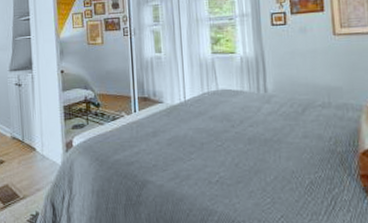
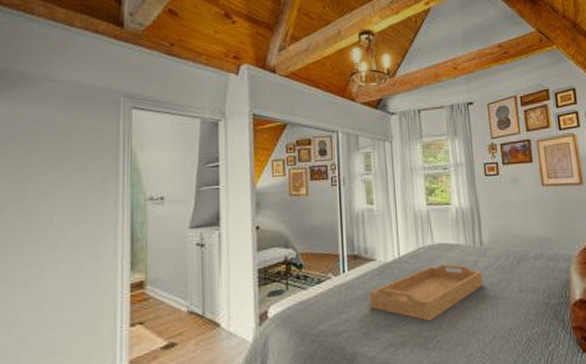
serving tray: none [158,108,266,159] -> present [369,263,483,322]

